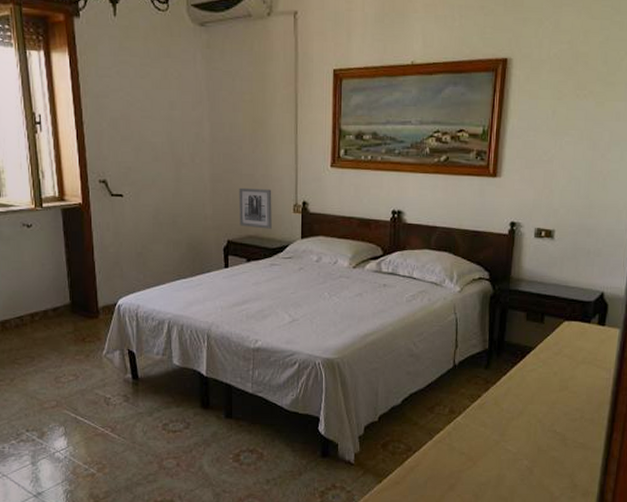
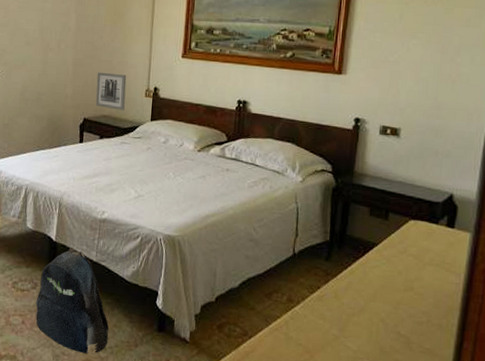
backpack: none [190,381,271,488] -> present [36,247,109,353]

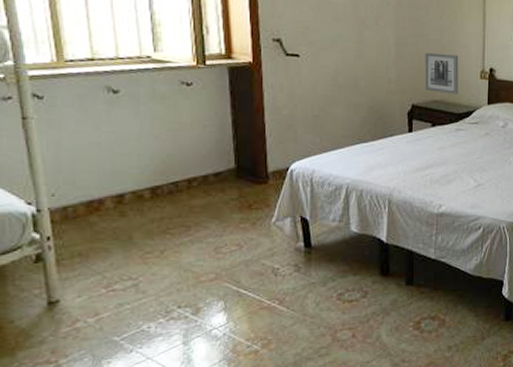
backpack: present [36,247,109,353] -> none [367,247,453,357]

